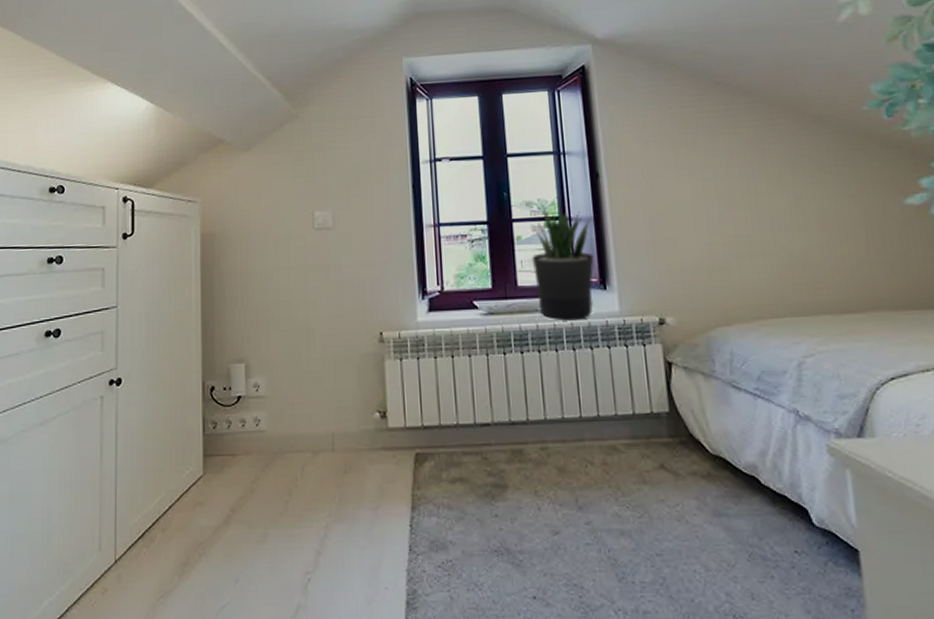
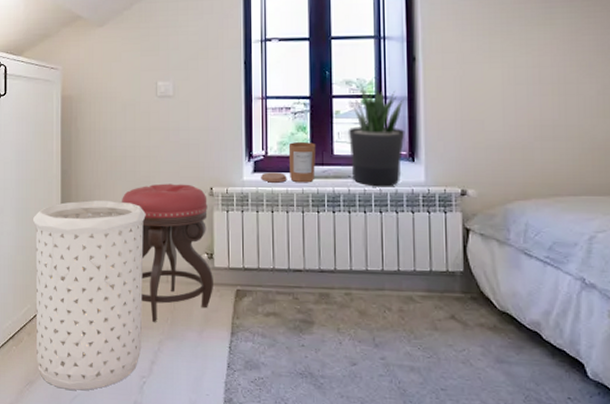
laundry basket: none [167,355,305,598] -> present [32,200,146,391]
stool: none [273,330,388,502] -> present [117,183,213,322]
candle: none [437,273,499,323] -> present [261,141,316,183]

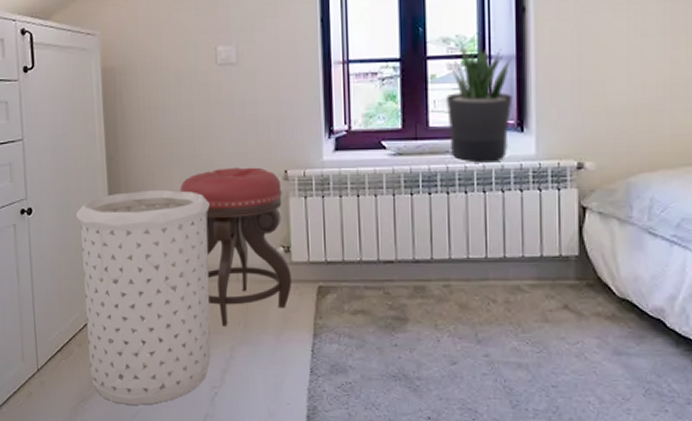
candle: present [261,141,316,183] -> none [344,112,409,162]

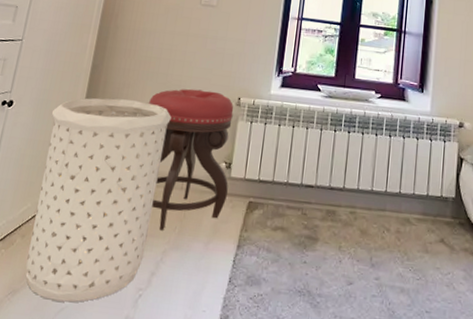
planter: present [445,41,513,163] -> none [369,17,421,113]

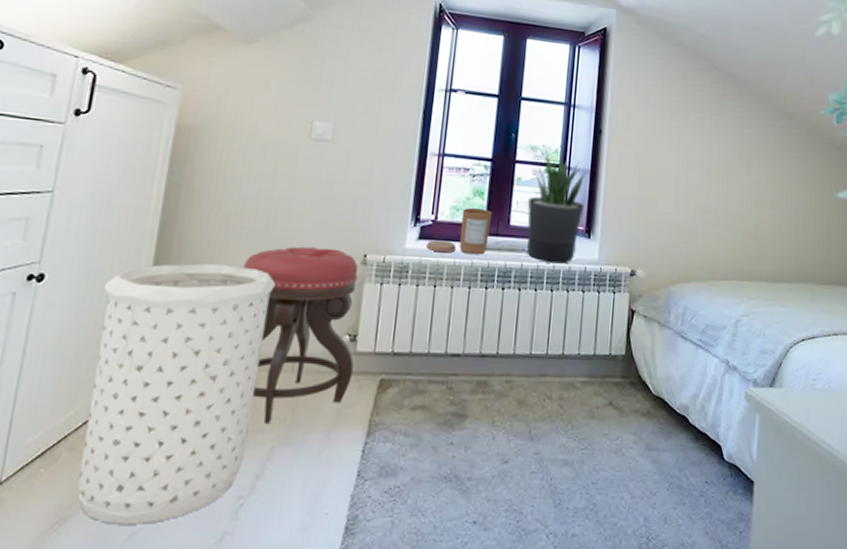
candle: none [287,62,341,103] -> present [426,207,493,255]
planter: none [369,17,421,113] -> present [527,151,587,263]

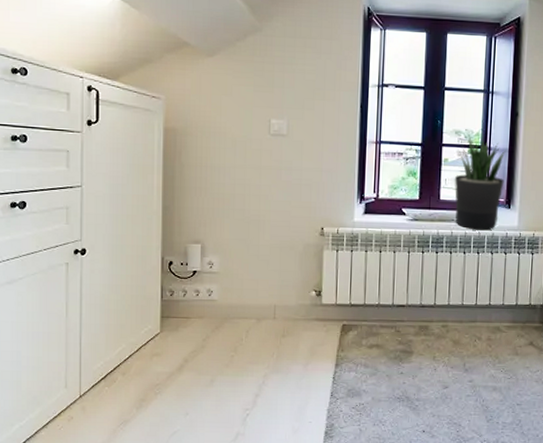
laundry basket: present [77,263,275,524] -> none [128,238,254,426]
stool: present [223,246,359,423] -> none [222,222,320,357]
candle: present [426,207,493,255] -> none [371,186,425,225]

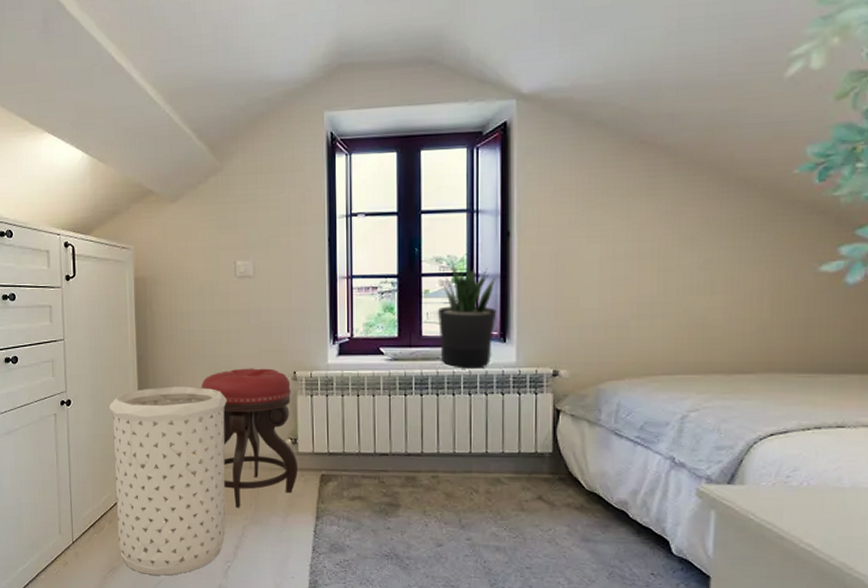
laundry basket: none [128,238,254,426] -> present [109,387,227,576]
stool: none [222,222,320,357] -> present [199,368,297,508]

